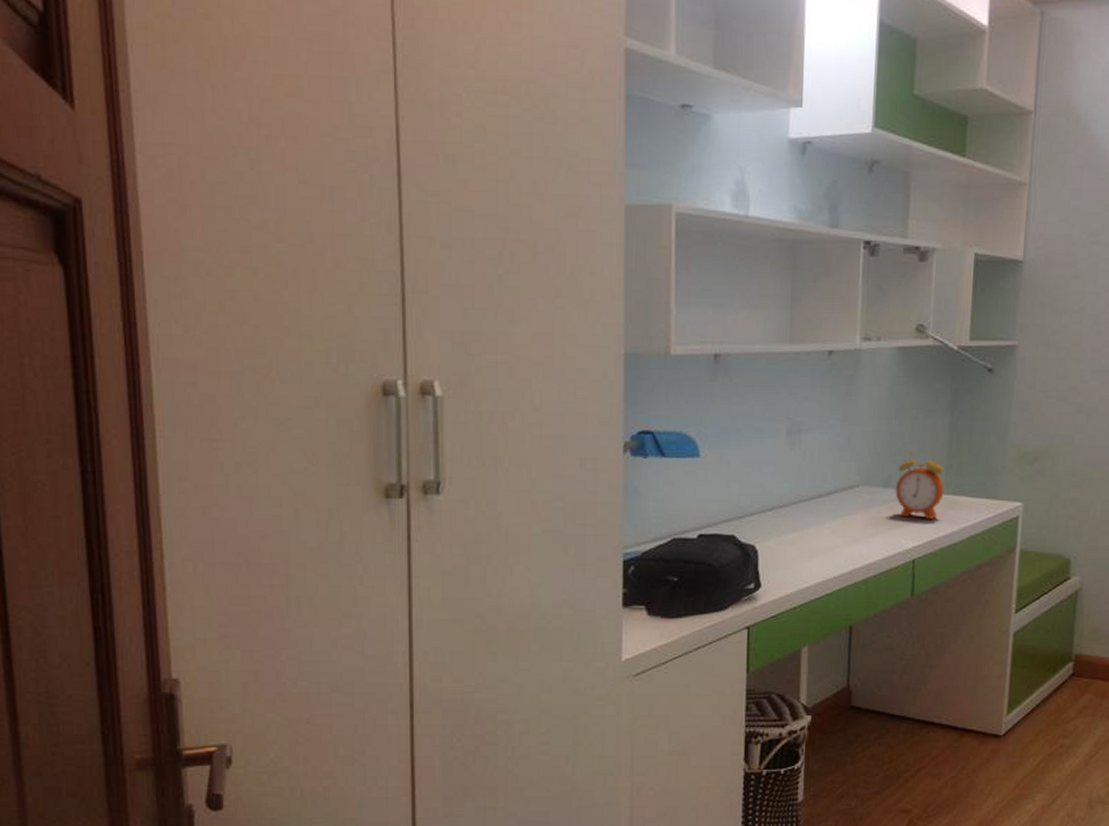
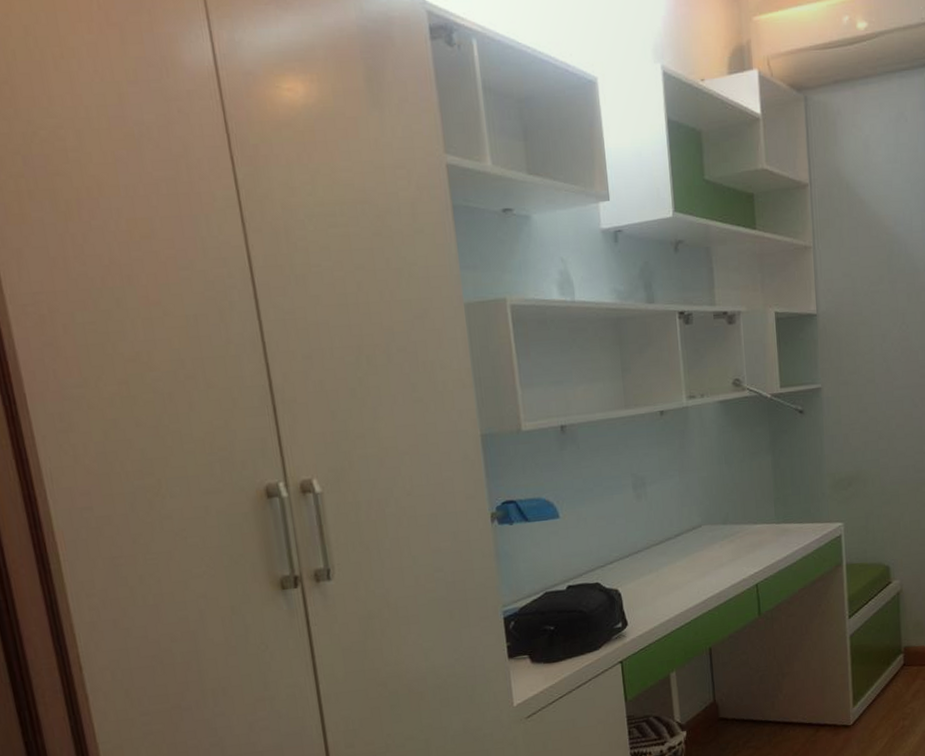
alarm clock: present [895,450,944,519] -> none [733,488,775,549]

